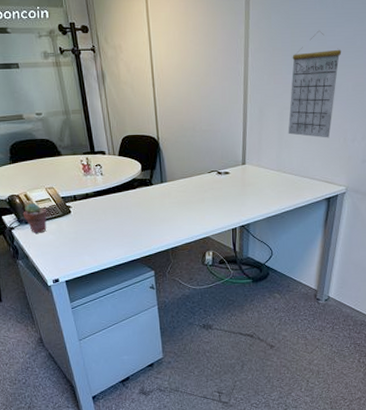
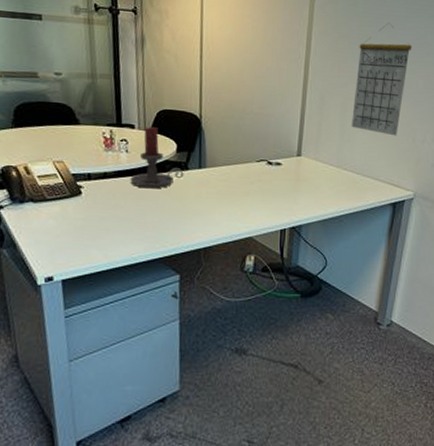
potted succulent: present [23,203,47,233] -> none [18,178,51,216]
candle holder: none [107,151,149,204] -> present [130,127,184,189]

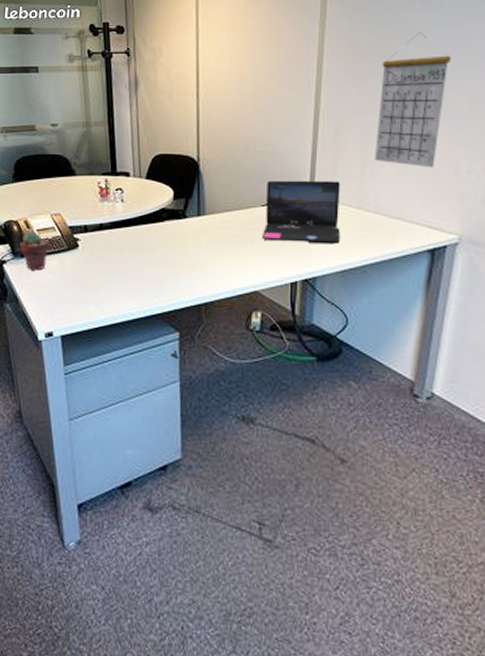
potted succulent: none [18,178,51,216] -> present [19,232,49,271]
candle holder: present [130,127,184,189] -> none [126,174,182,240]
laptop: none [256,139,324,197] -> present [261,180,341,245]

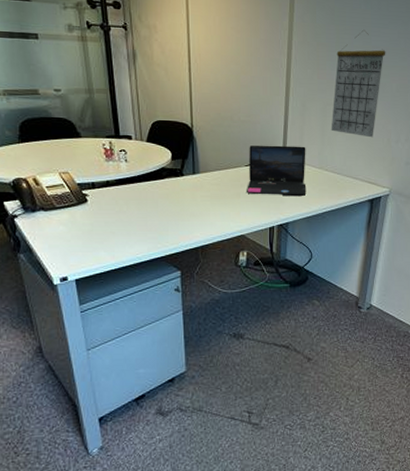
potted succulent: present [19,232,49,271] -> none [29,189,59,223]

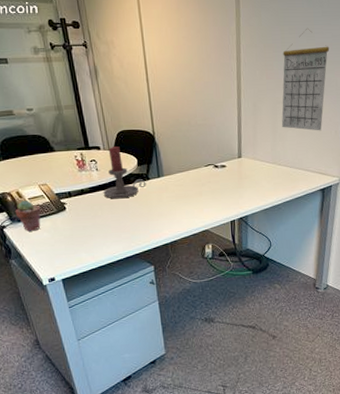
potted succulent: none [29,189,59,223] -> present [15,200,41,232]
candle holder: none [131,137,179,195] -> present [103,146,146,199]
laptop: present [246,145,307,197] -> none [207,144,262,192]

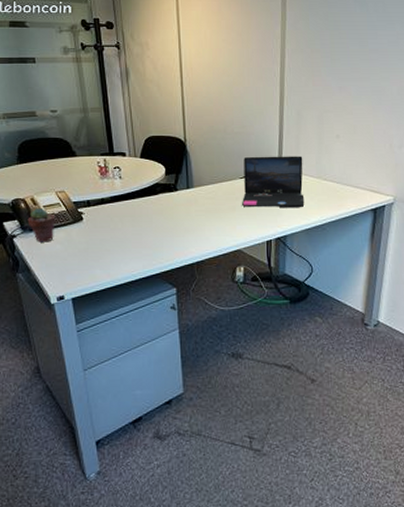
candle holder: present [103,146,146,199] -> none [125,153,174,211]
laptop: none [207,144,262,192] -> present [241,156,305,208]
calendar: present [281,28,330,131] -> none [328,33,385,144]

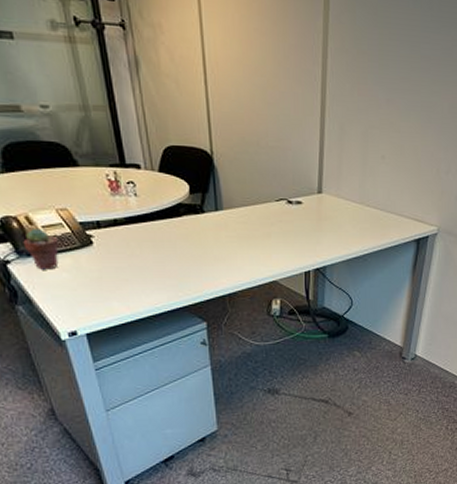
laptop: present [241,156,305,208] -> none [277,176,346,237]

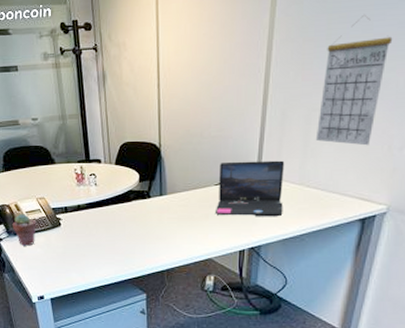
laptop: none [277,176,346,237] -> present [214,160,285,217]
calendar: none [373,34,437,168] -> present [315,14,393,146]

